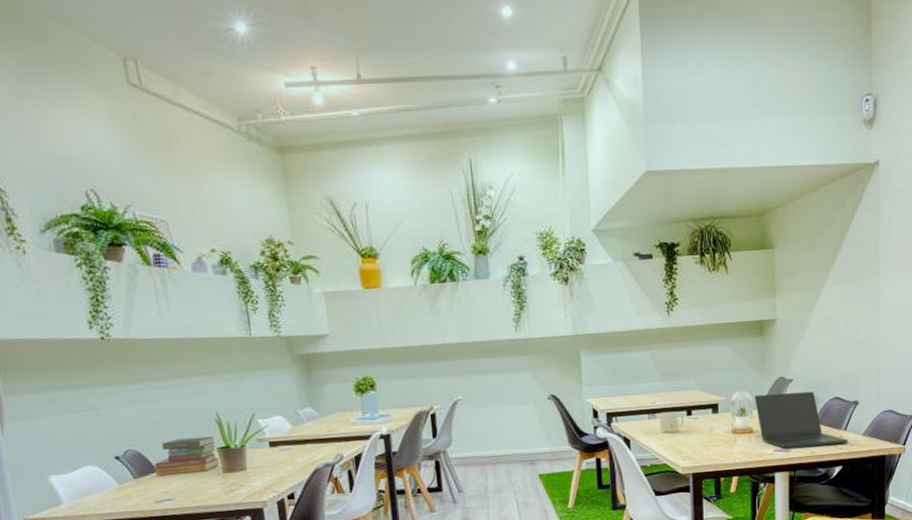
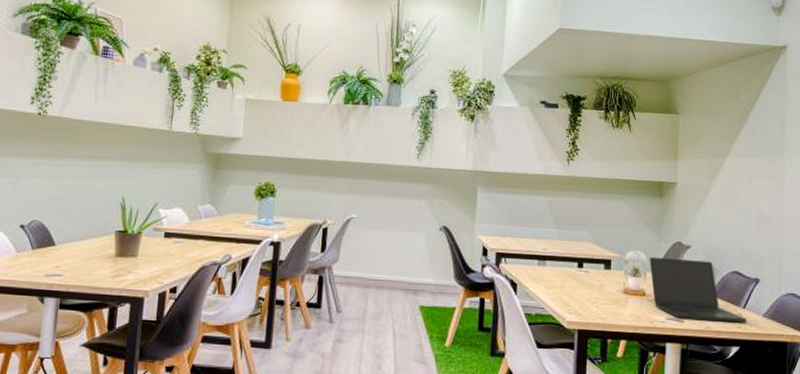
books: present [154,436,220,476] -> none [53,216,115,252]
mug: present [659,411,684,433] -> none [549,260,575,284]

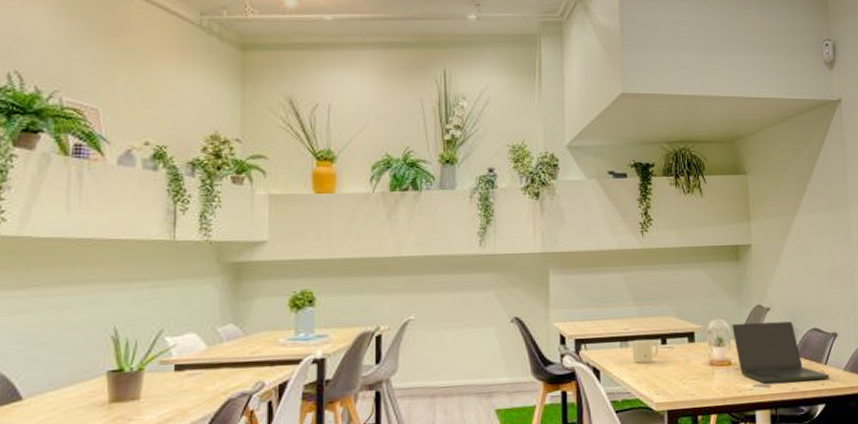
mug: none [549,260,575,284] -> present [632,339,659,364]

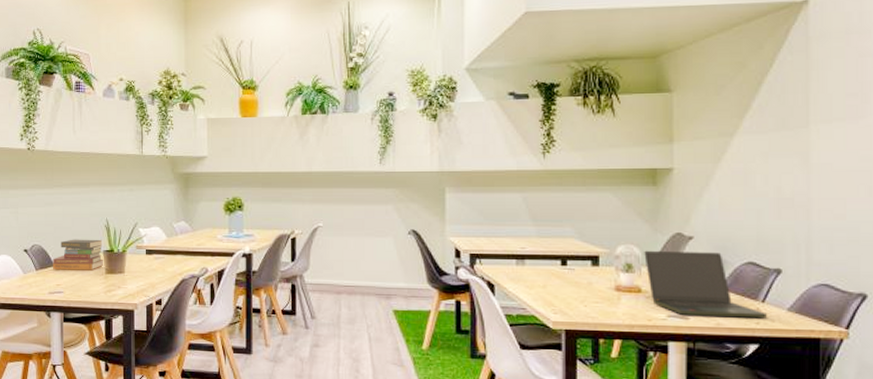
books: none [20,356,108,405] -> present [53,239,104,271]
mug: present [632,339,659,364] -> none [529,258,557,283]

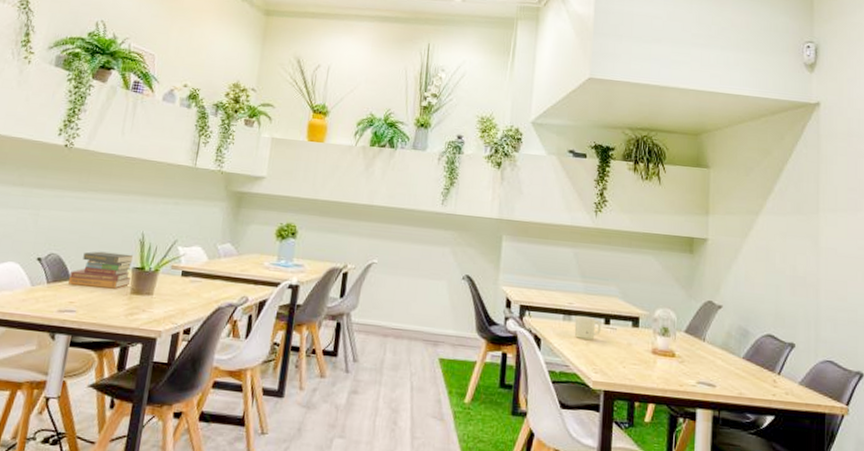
mug: none [529,258,557,283] -> present [574,315,601,341]
laptop: present [644,250,768,319] -> none [679,315,783,391]

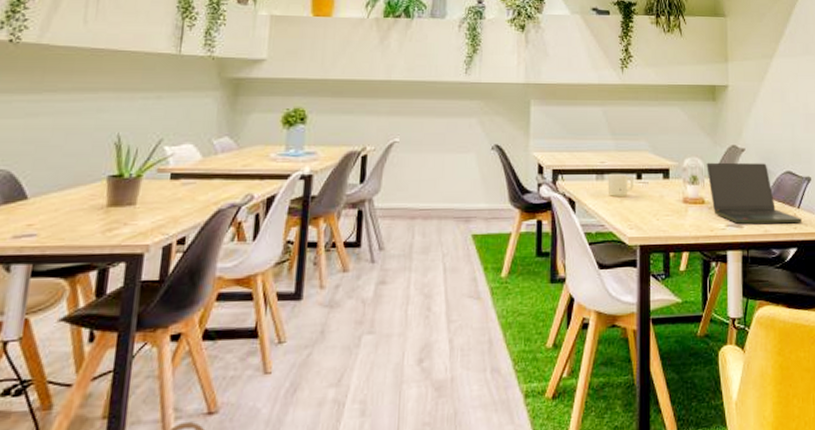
books: present [68,251,133,289] -> none [25,161,107,204]
laptop: none [679,315,783,391] -> present [707,162,803,225]

